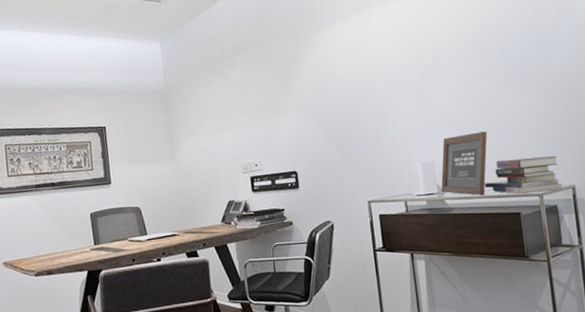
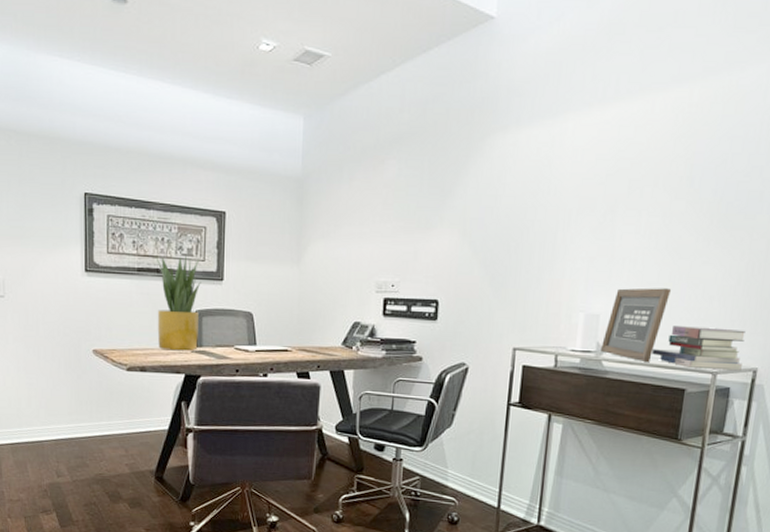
planter: none [50,168,96,253] -> present [155,255,201,351]

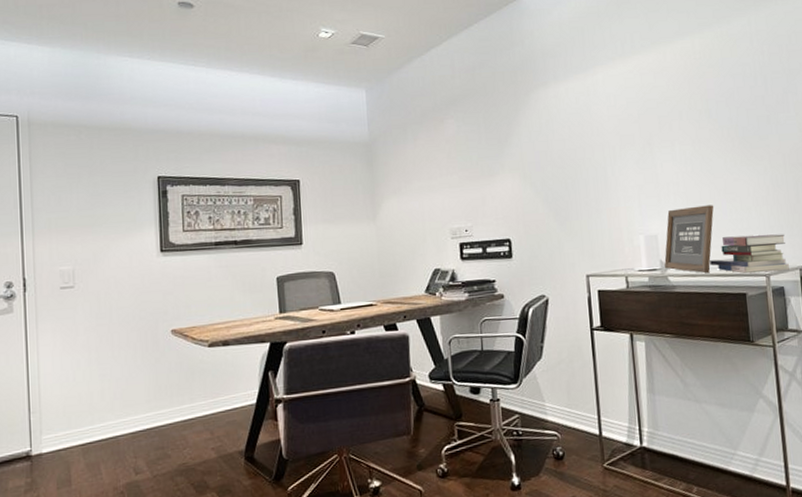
planter: present [155,255,201,351] -> none [232,225,282,321]

